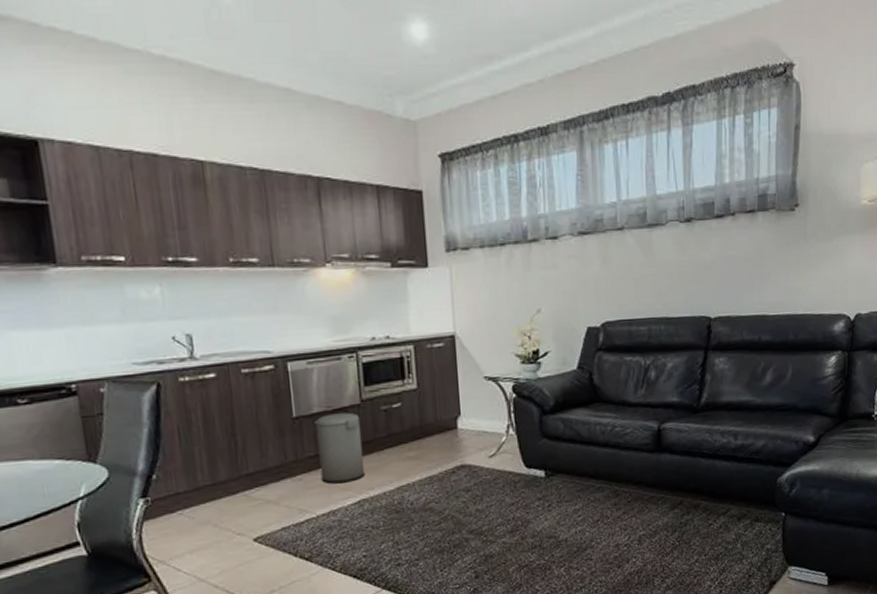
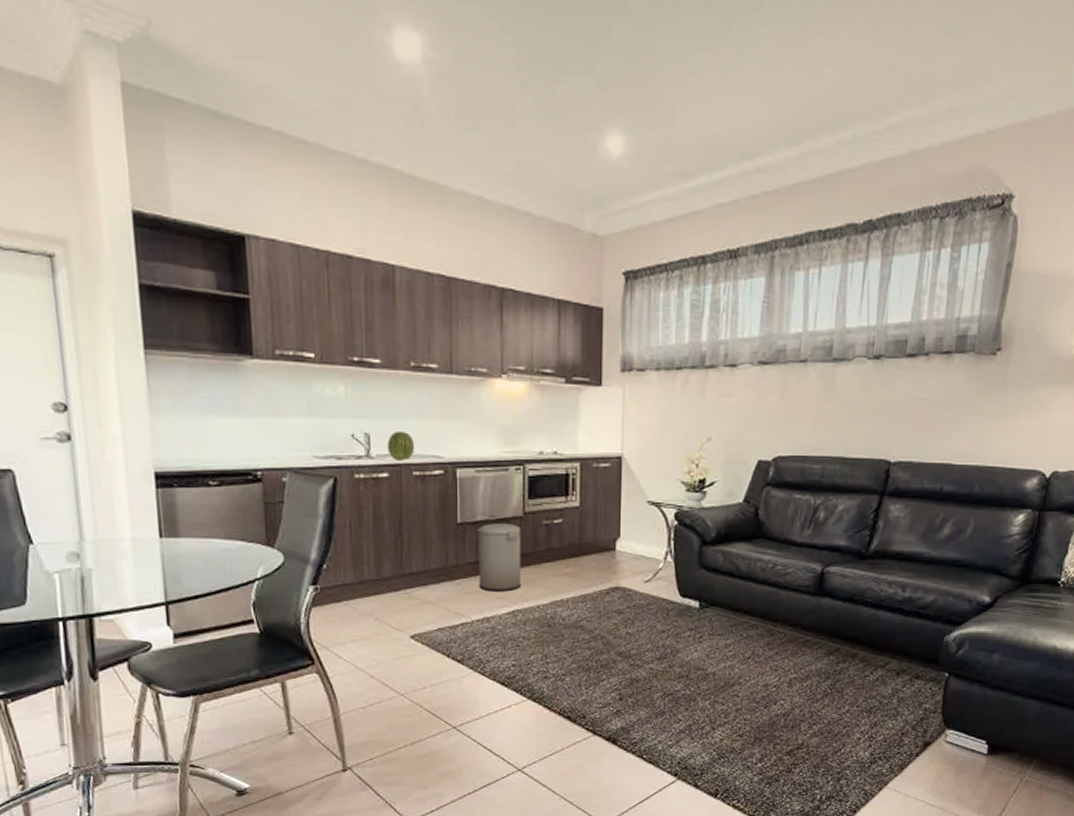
fruit: none [212,328,241,360] -> present [388,430,414,461]

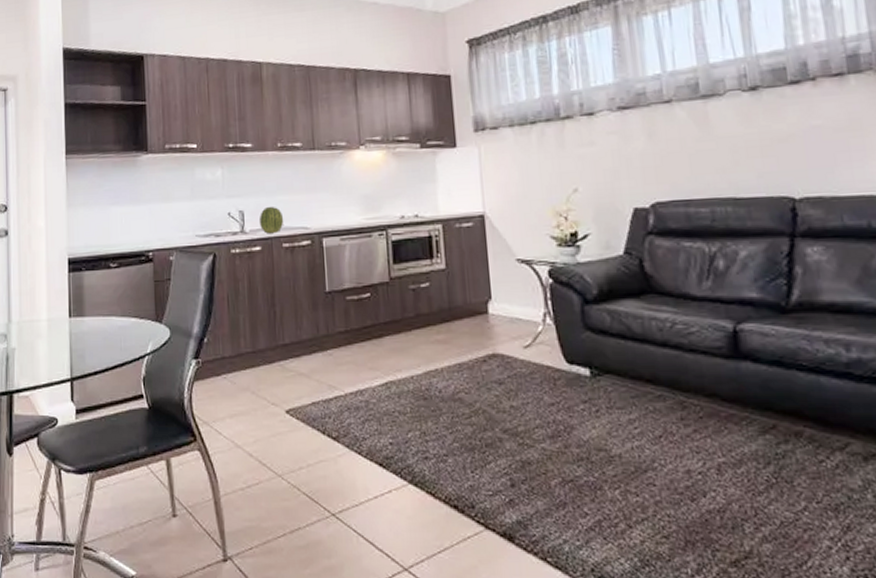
pedal bin: present [478,523,522,592] -> none [346,290,393,362]

